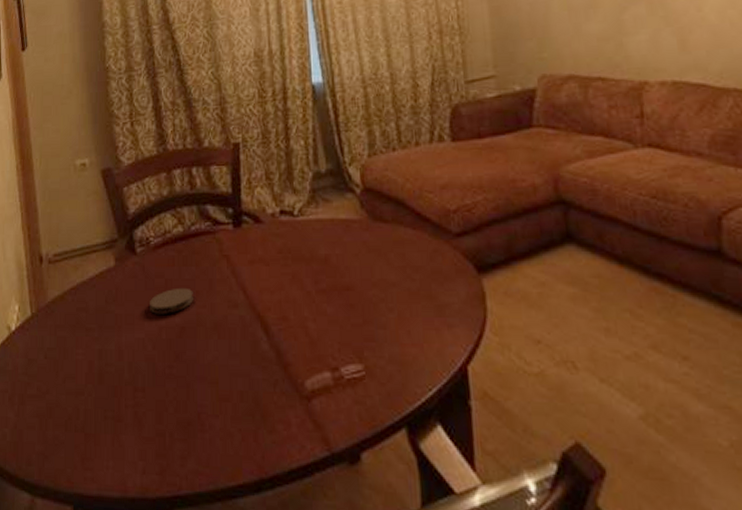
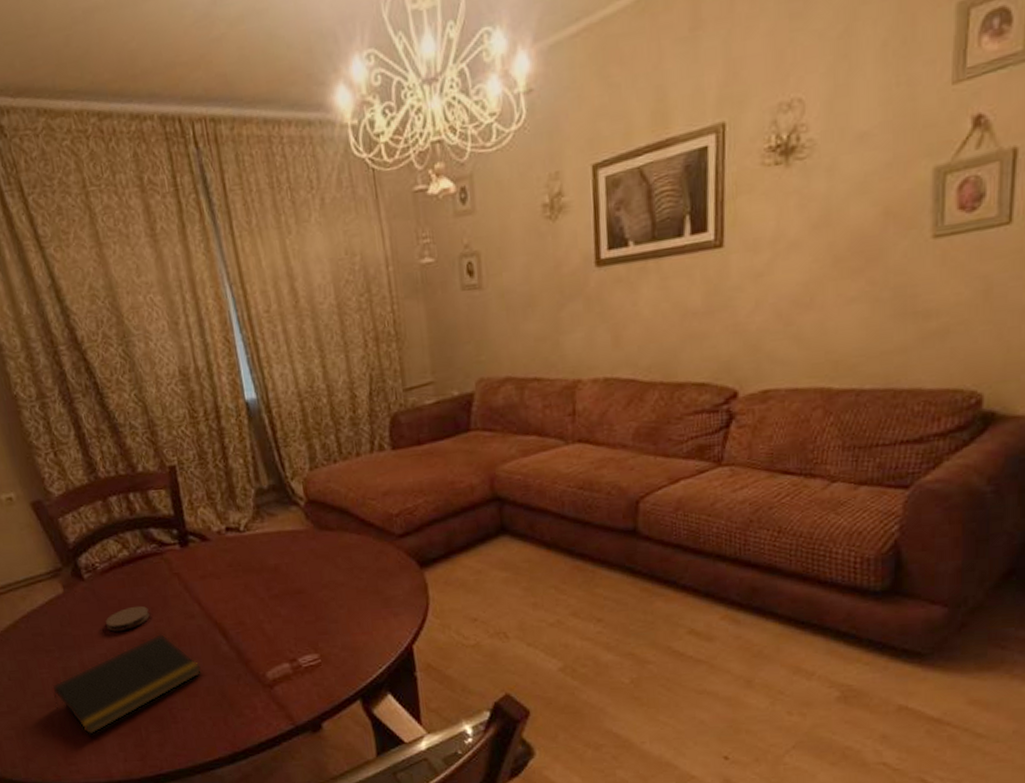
notepad: none [84,321,239,436] -> present [51,633,203,736]

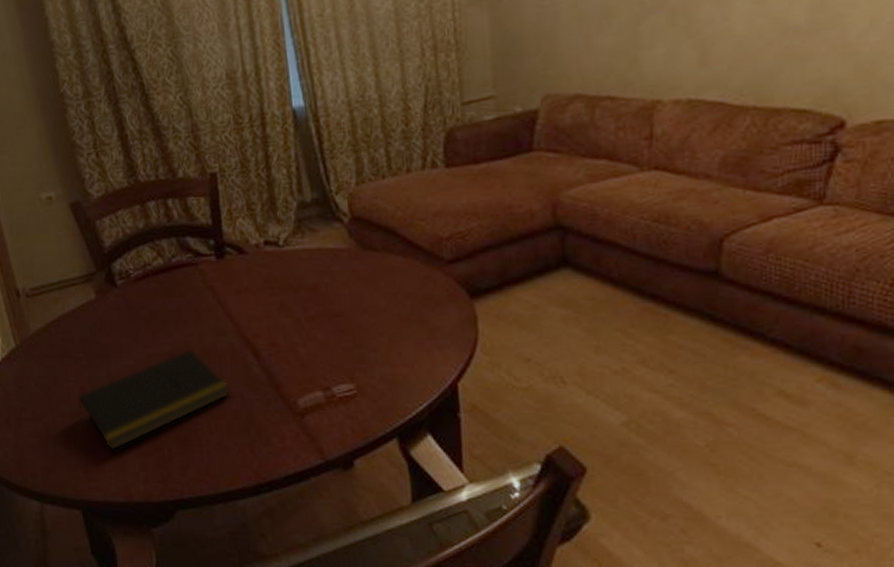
coaster: present [106,605,150,632] -> none [136,317,180,343]

